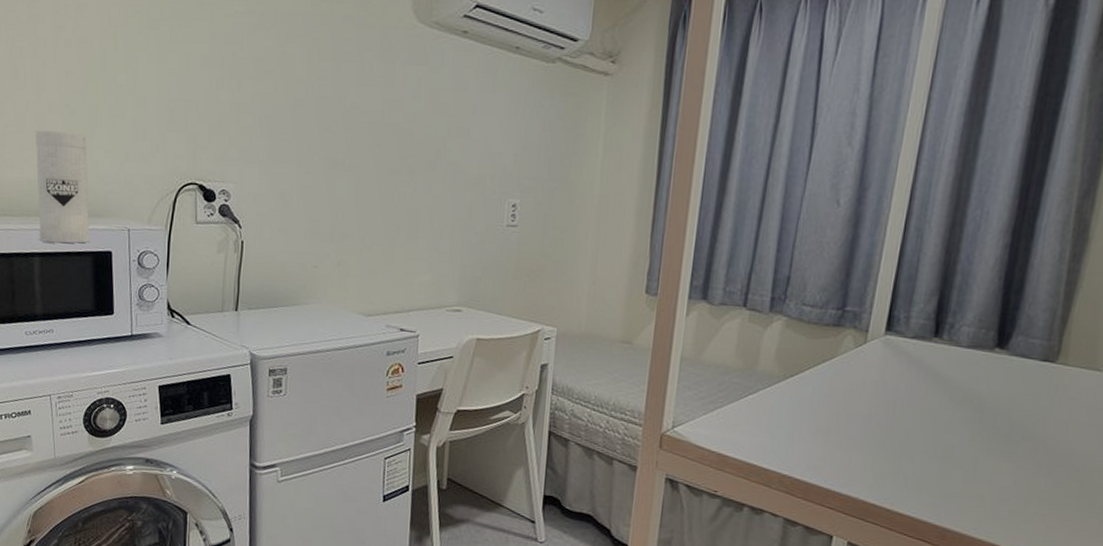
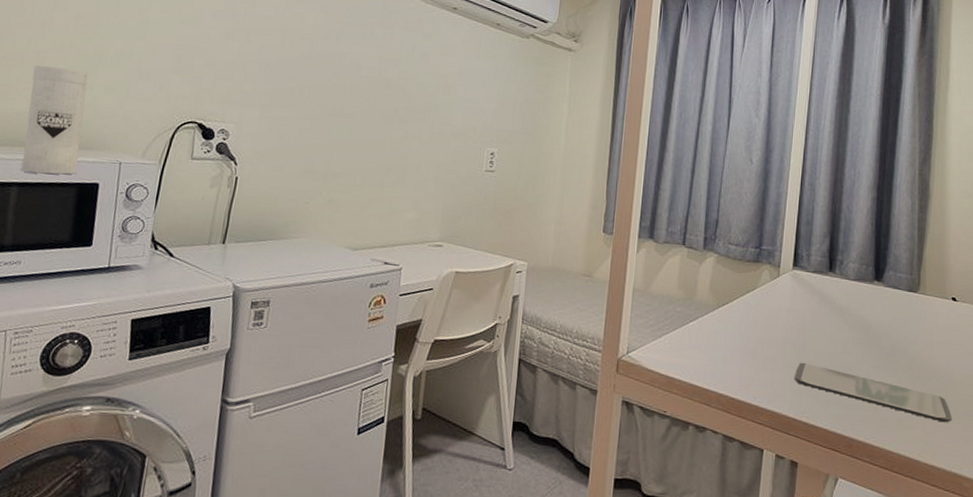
smartphone: none [877,442,1086,517] -> present [794,362,952,423]

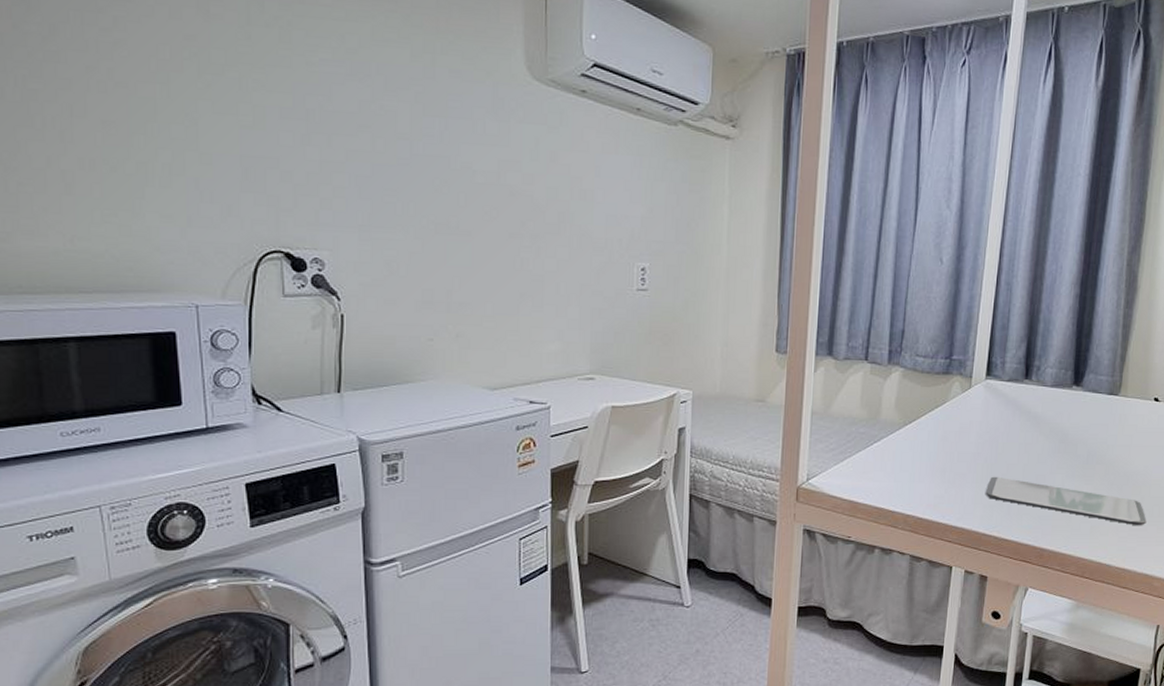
paper towel roll: present [20,65,88,175] -> none [61,190,145,325]

